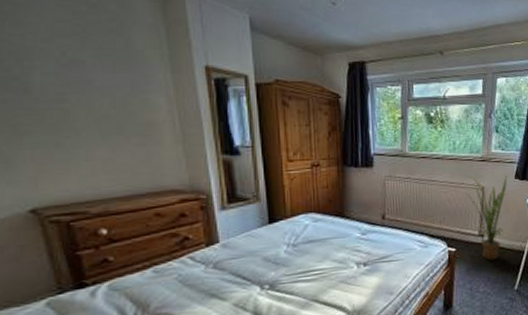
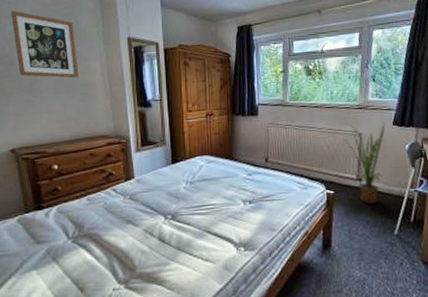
wall art: none [19,15,136,115] -> present [10,10,80,78]

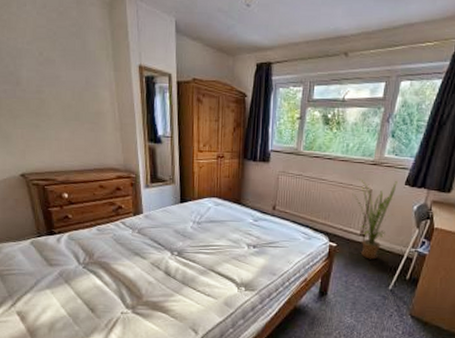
wall art: present [10,10,80,78] -> none [13,22,89,105]

